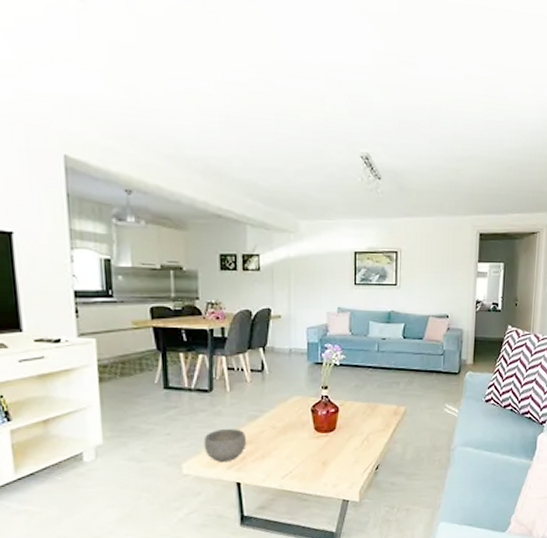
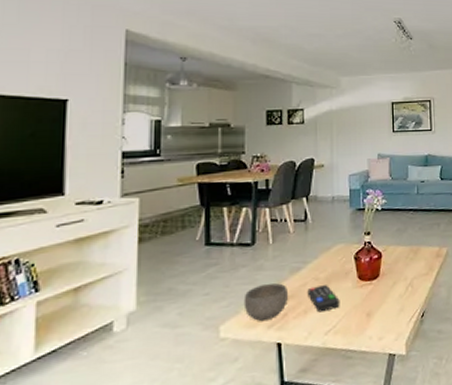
remote control: none [265,434,297,458] -> present [307,285,340,313]

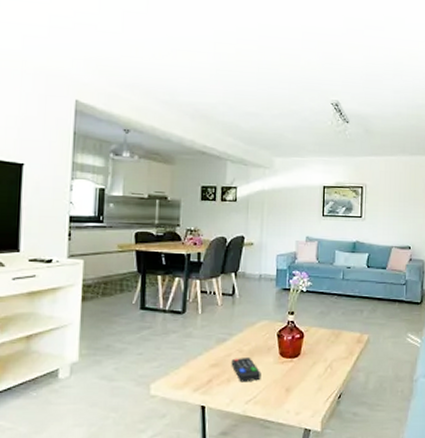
bowl: present [243,283,289,321] -> none [172,350,214,384]

